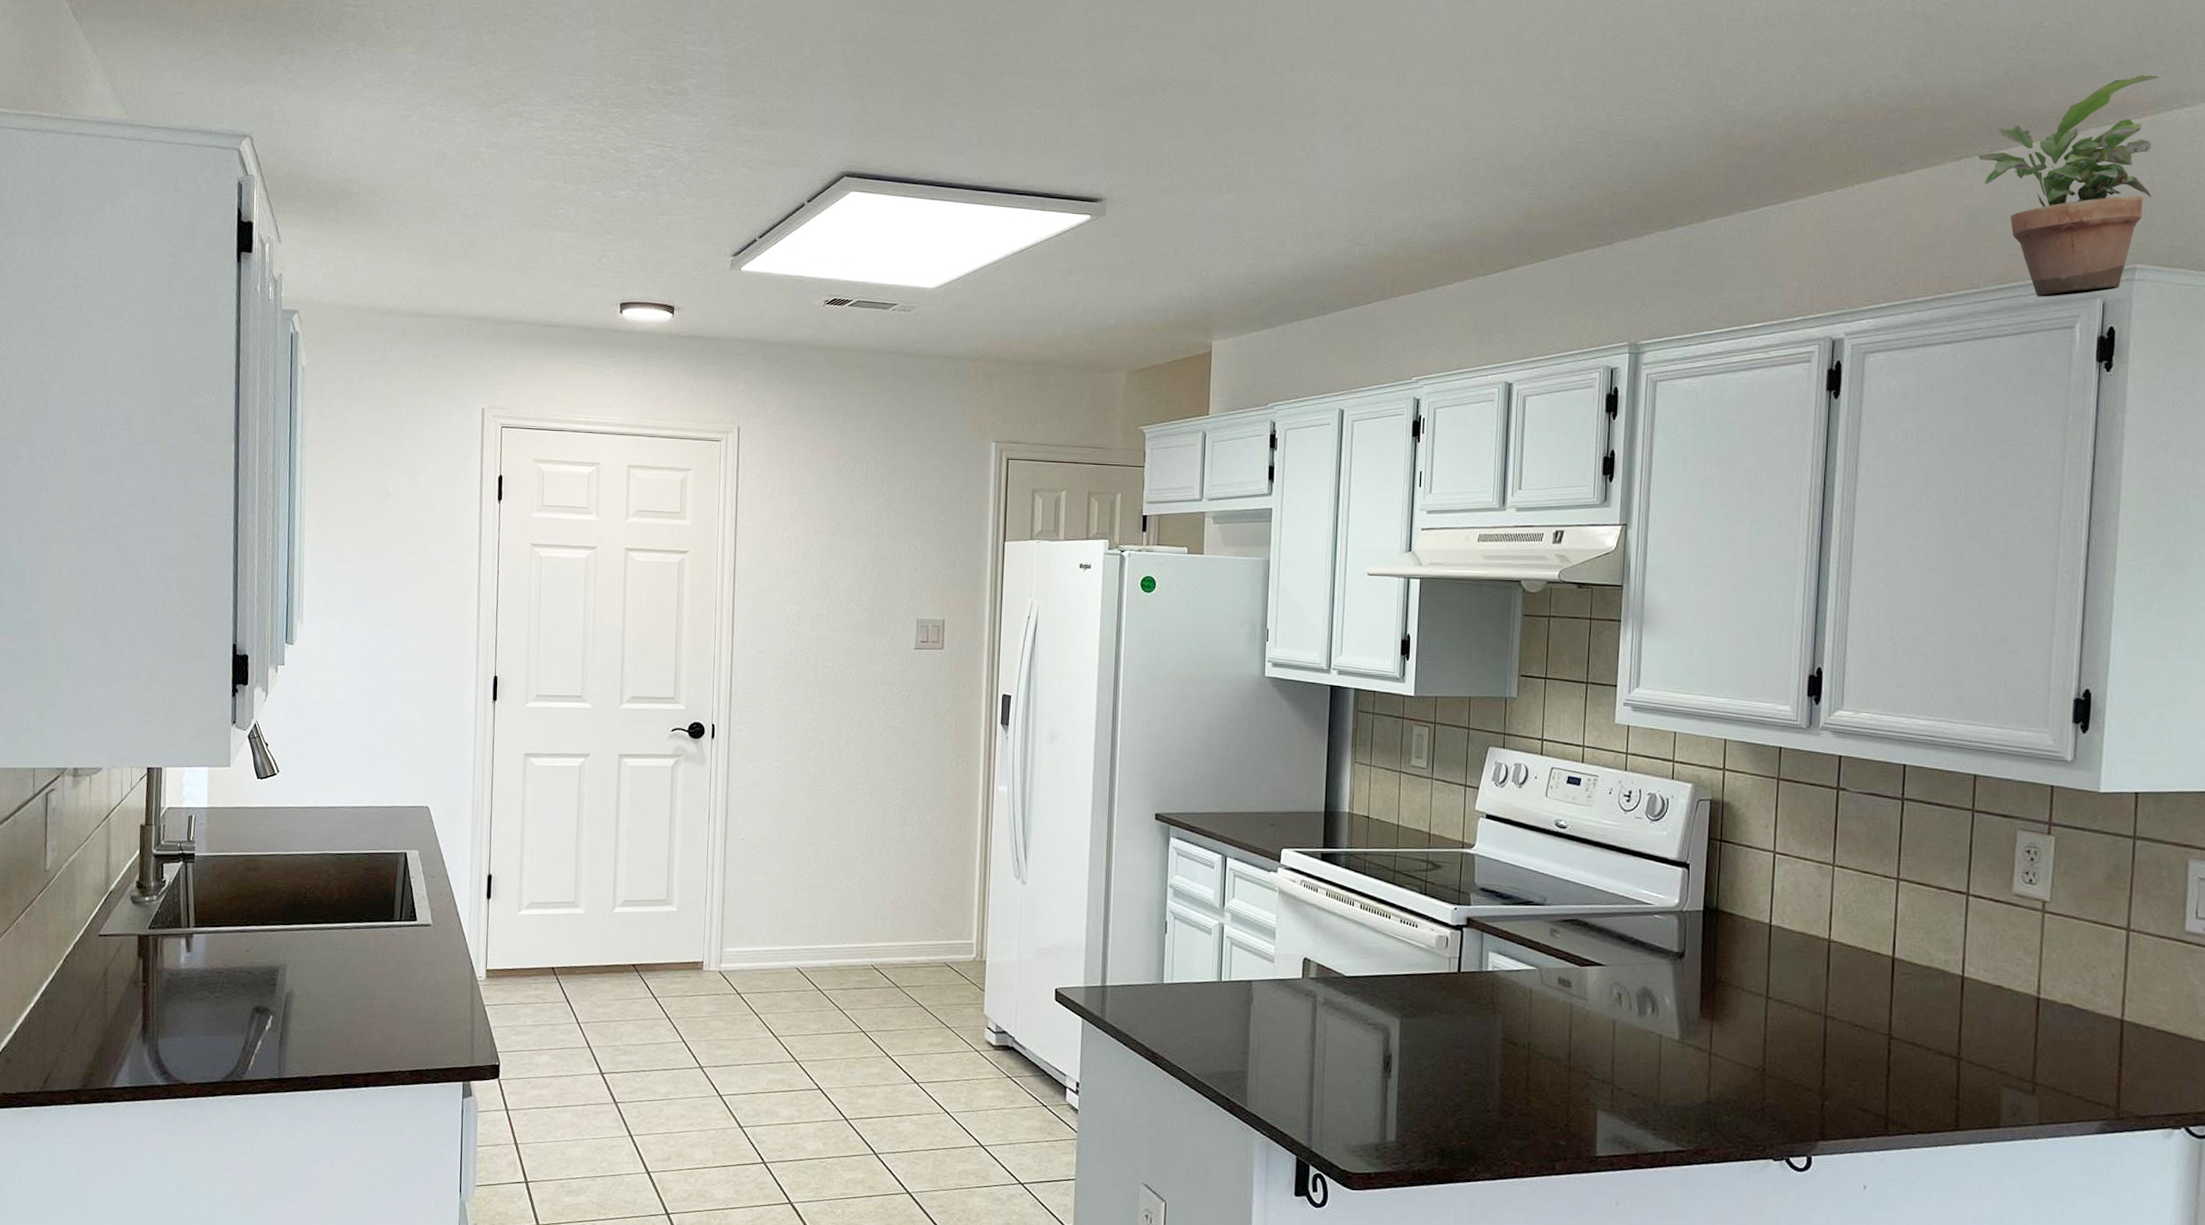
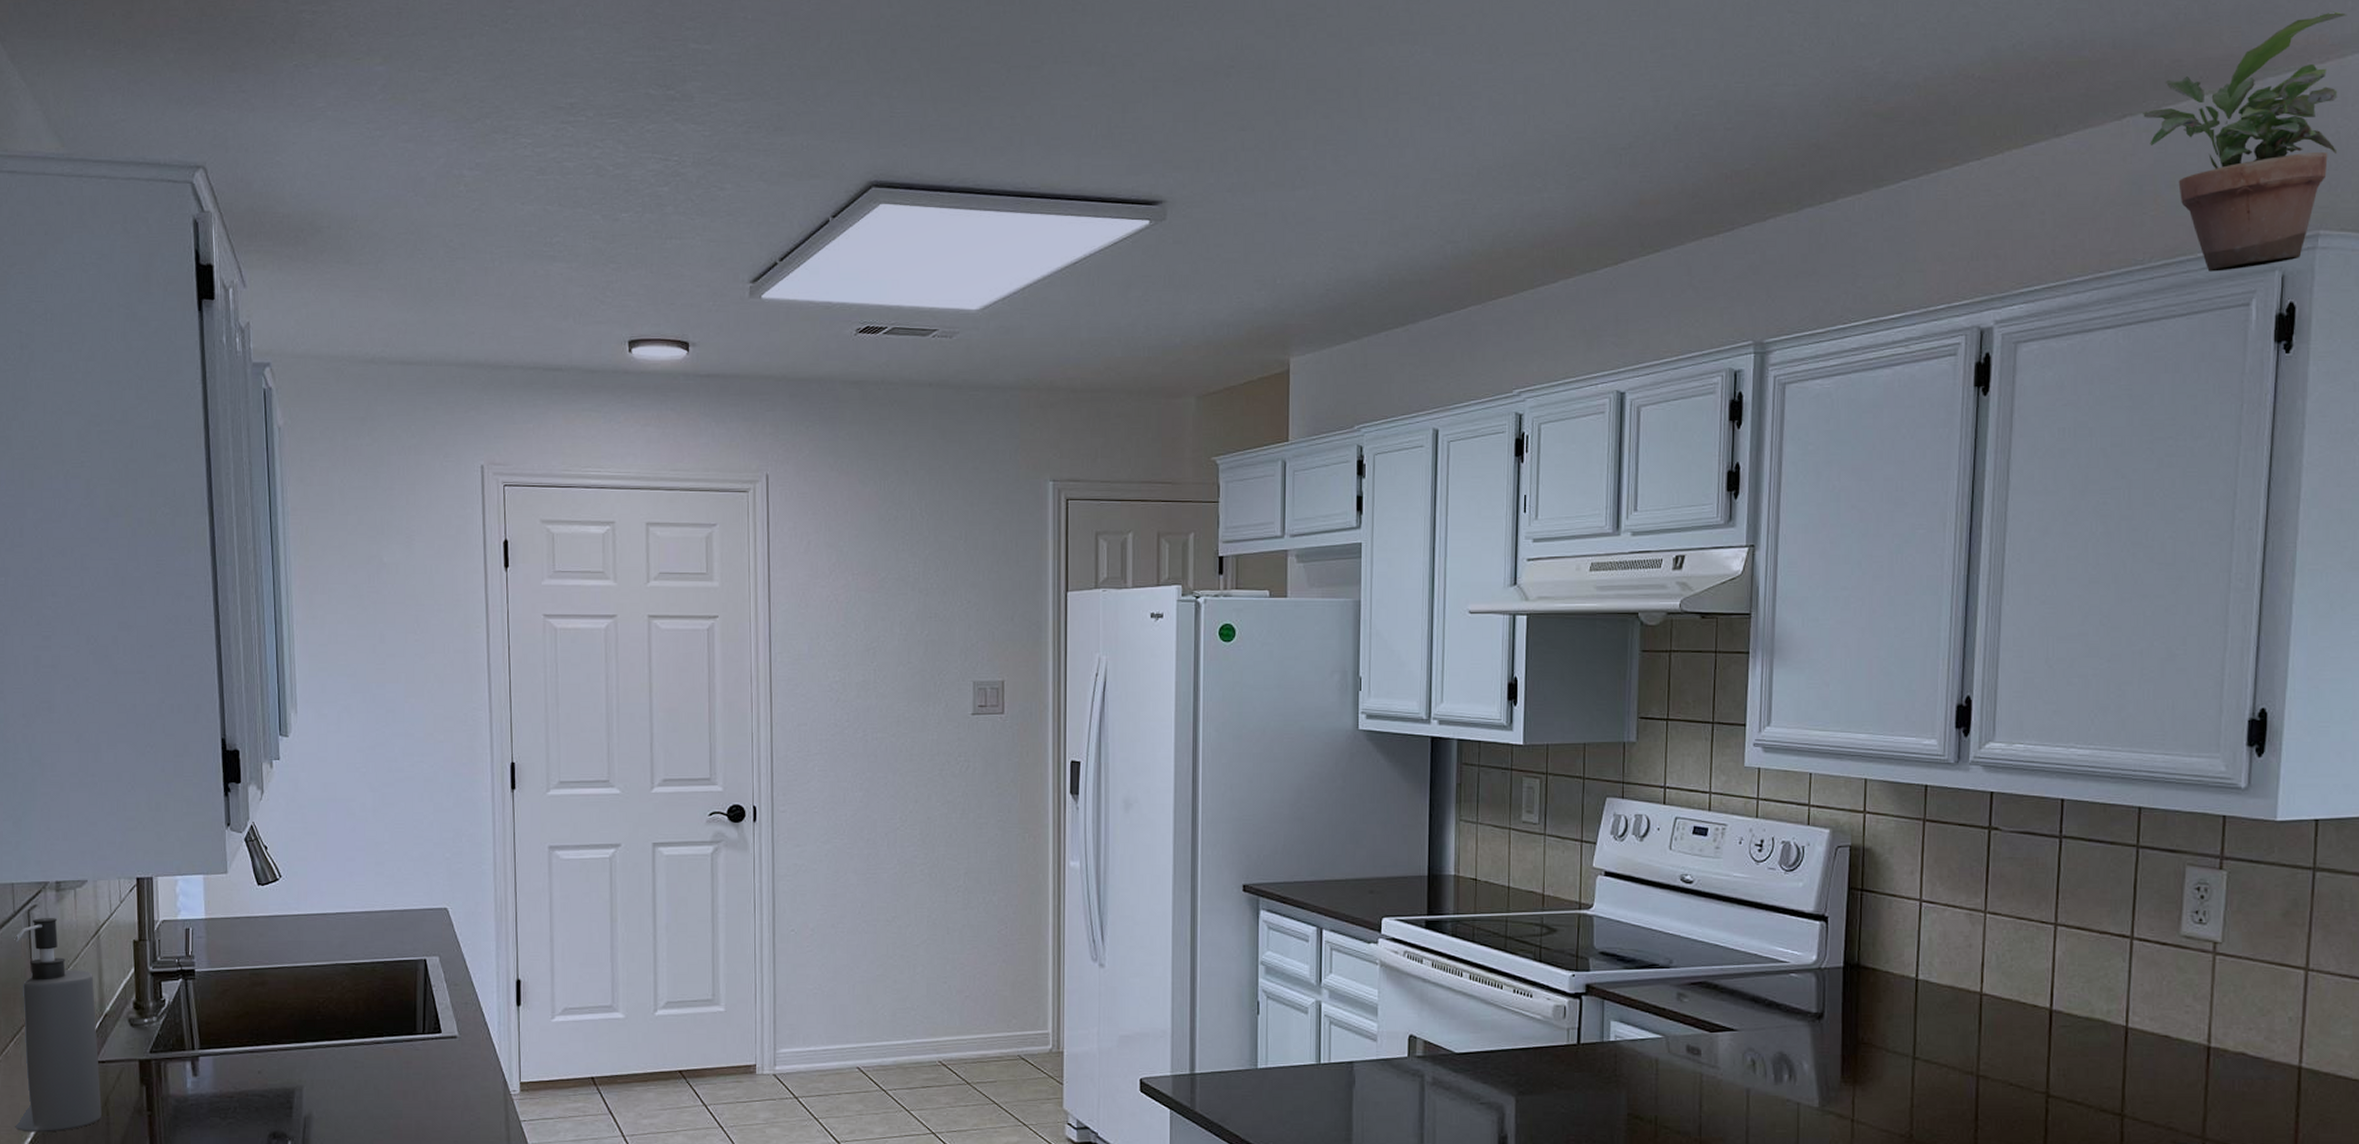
soap dispenser: none [19,801,102,999] -> present [14,918,102,1133]

